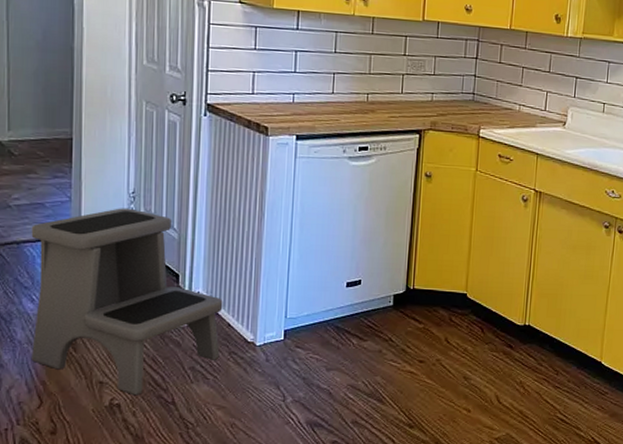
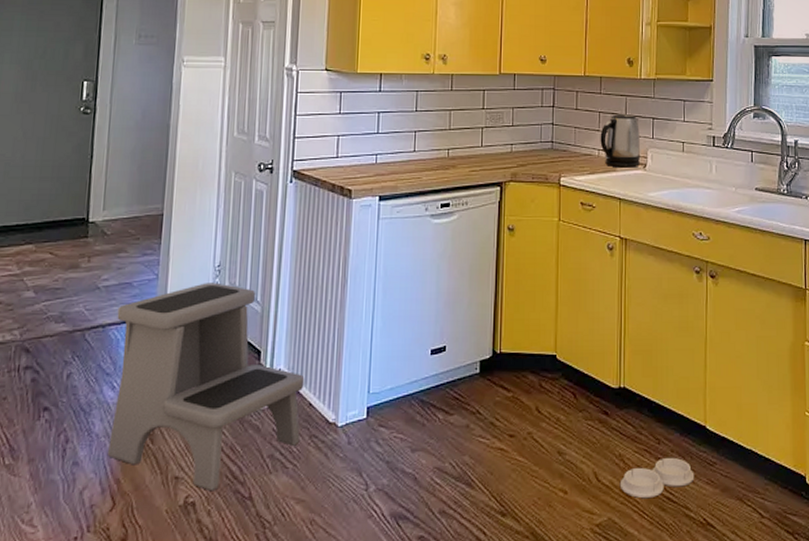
pet bowl: none [518,386,587,419] -> present [619,457,695,499]
kettle: none [521,70,562,125] -> present [600,113,641,168]

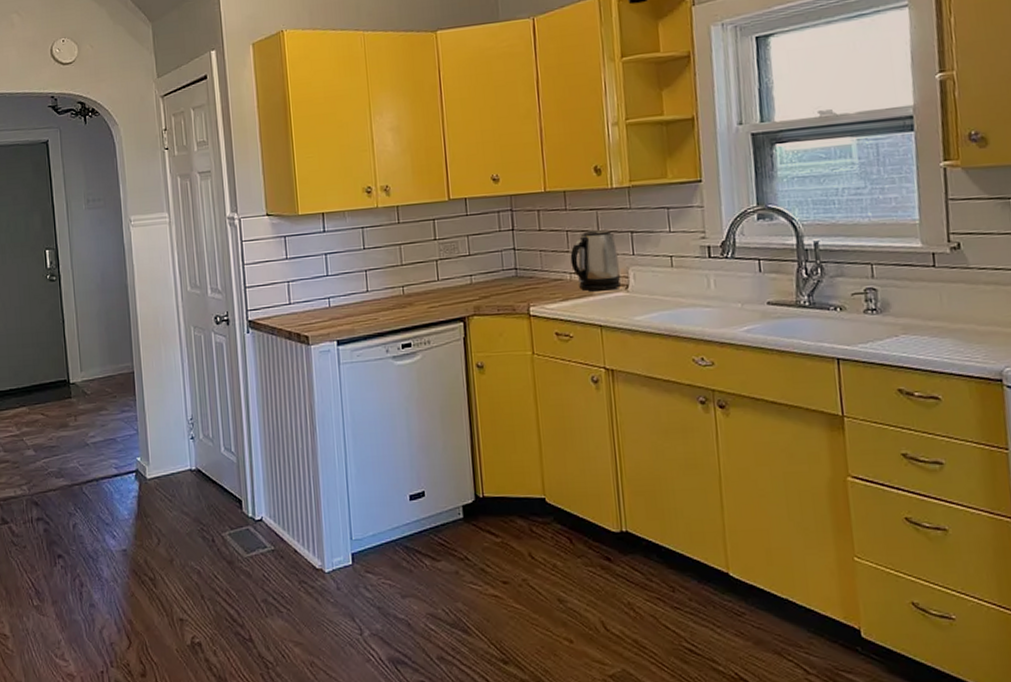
step stool: present [108,282,305,492] -> none [107,435,290,633]
pet bowl: present [619,457,695,499] -> none [631,606,720,650]

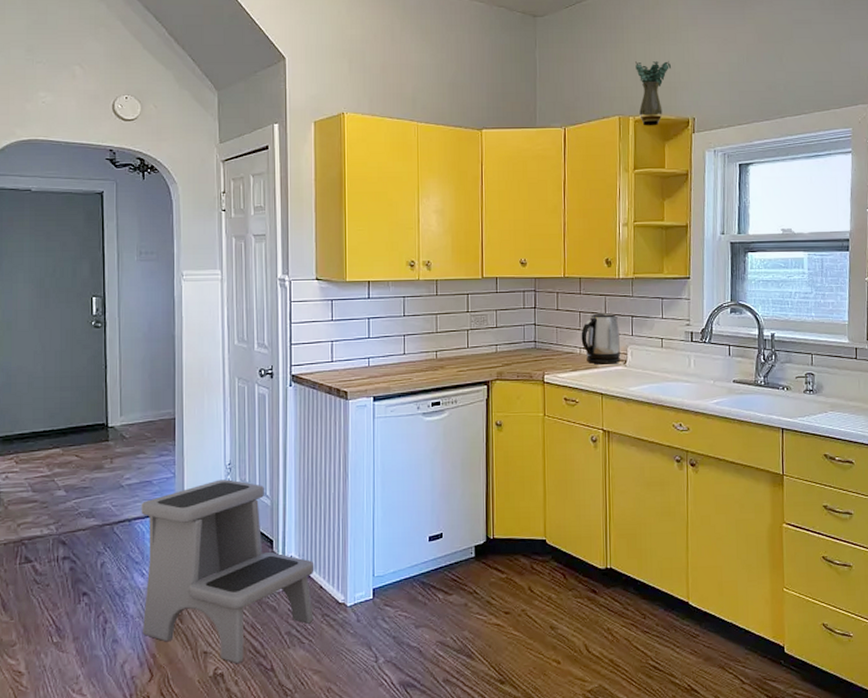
step stool: none [107,435,290,633] -> present [141,479,314,664]

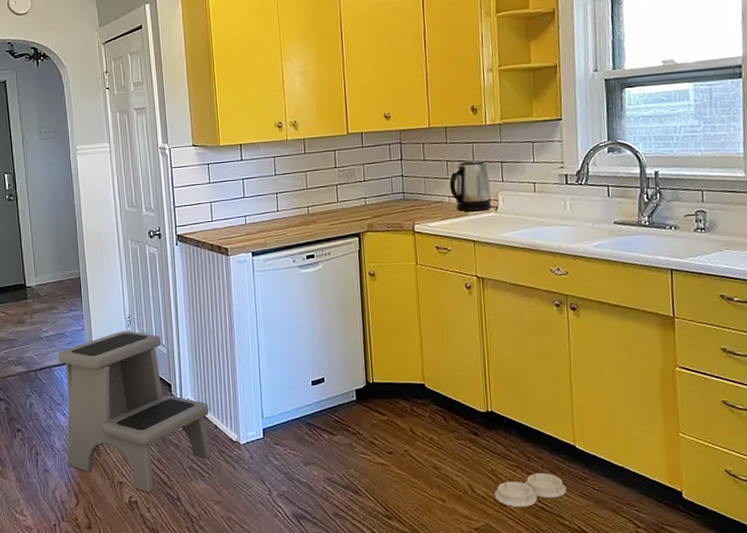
pet bowl: none [609,630,679,668] -> present [494,472,567,508]

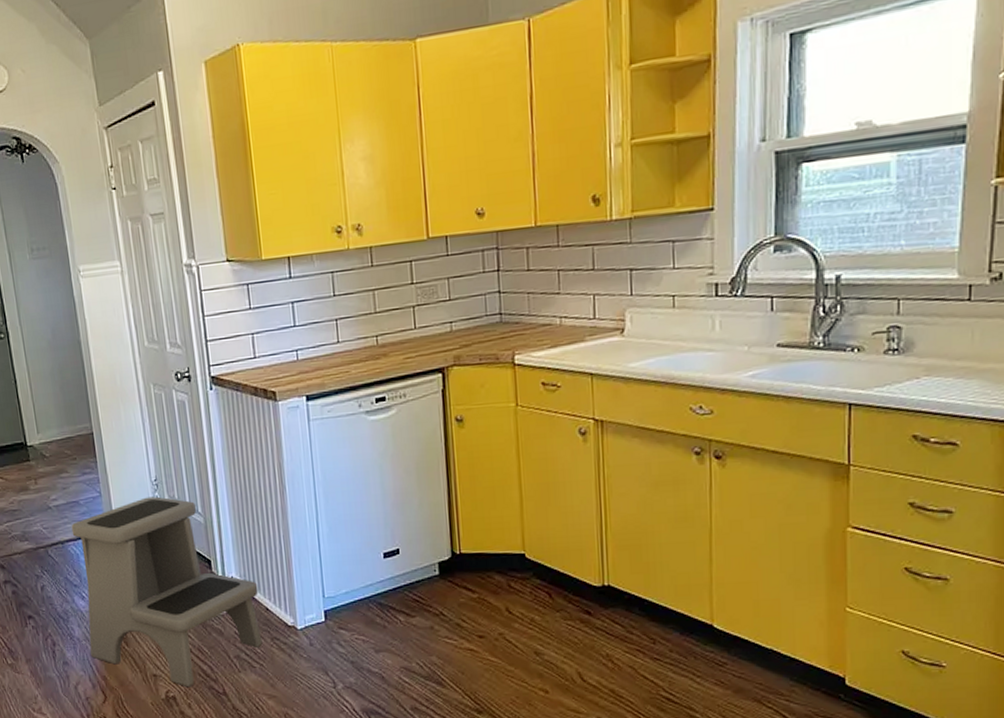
kettle: present [449,159,492,212] -> none [561,267,617,337]
pet bowl: present [494,472,567,508] -> none [608,657,700,699]

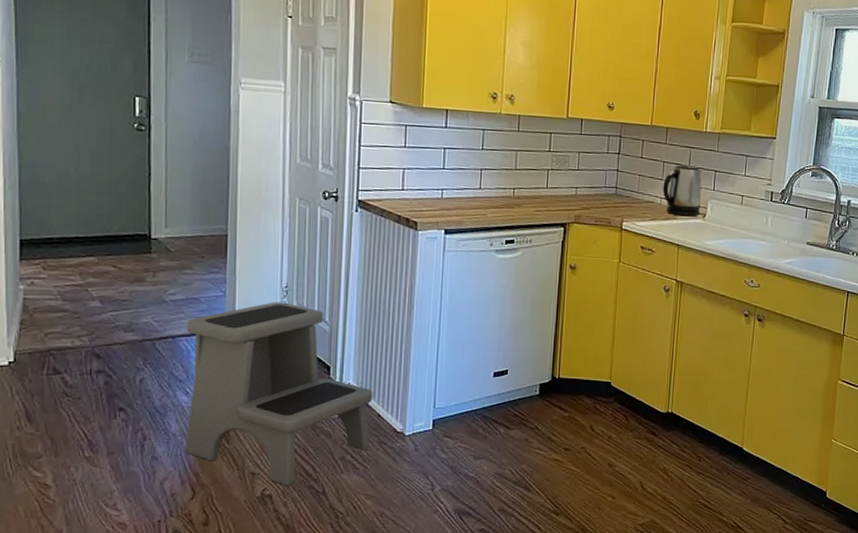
kettle: none [561,267,617,337] -> present [662,164,702,217]

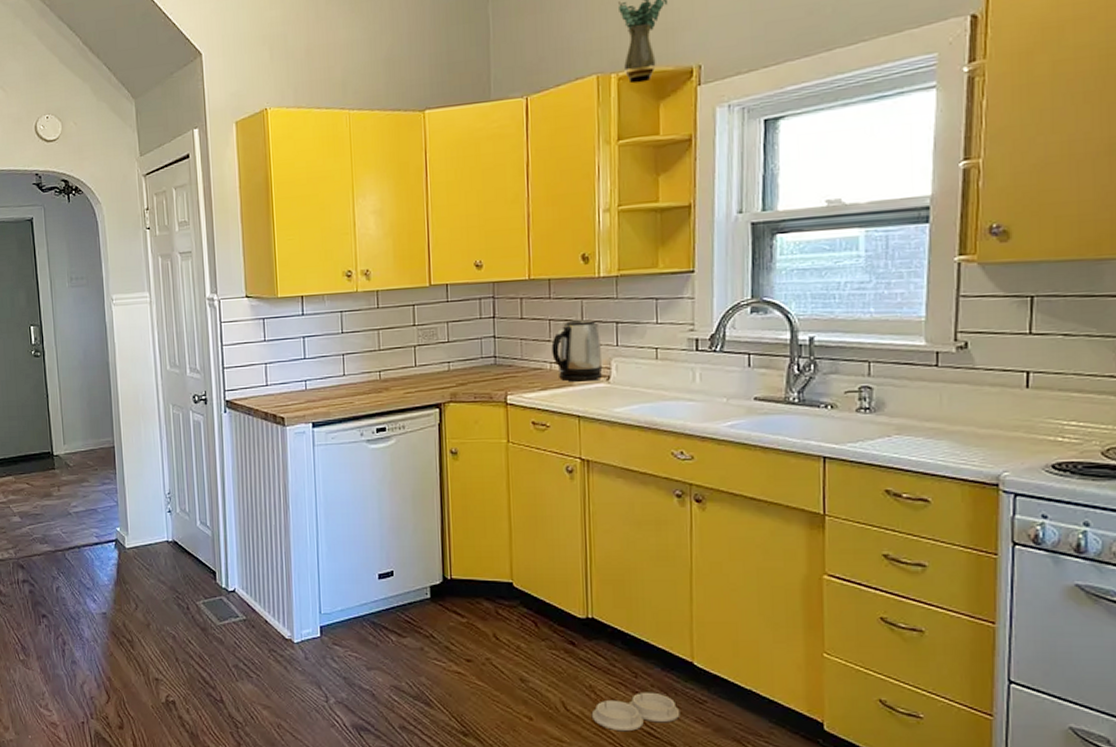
step stool: present [185,302,373,486] -> none [88,509,260,693]
pet bowl: none [662,472,730,505] -> present [591,692,680,732]

